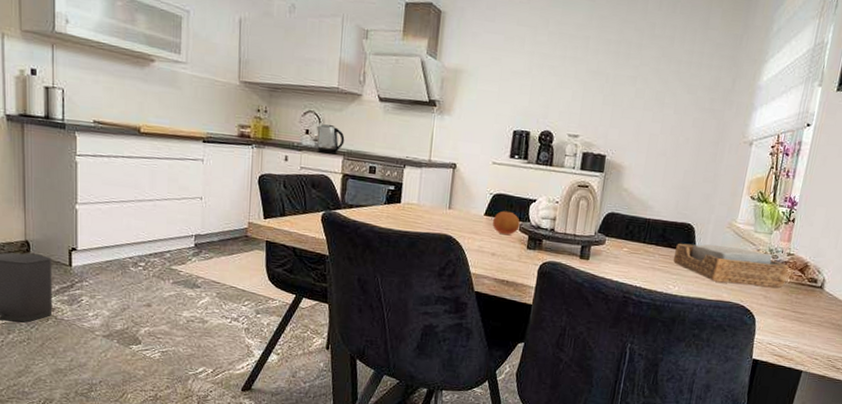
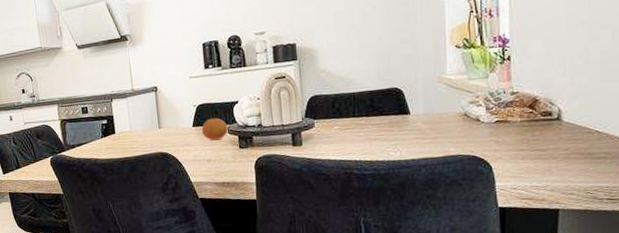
kettle: present [317,123,345,156] -> none [31,79,56,108]
napkin holder: present [673,243,789,289] -> none [387,97,516,139]

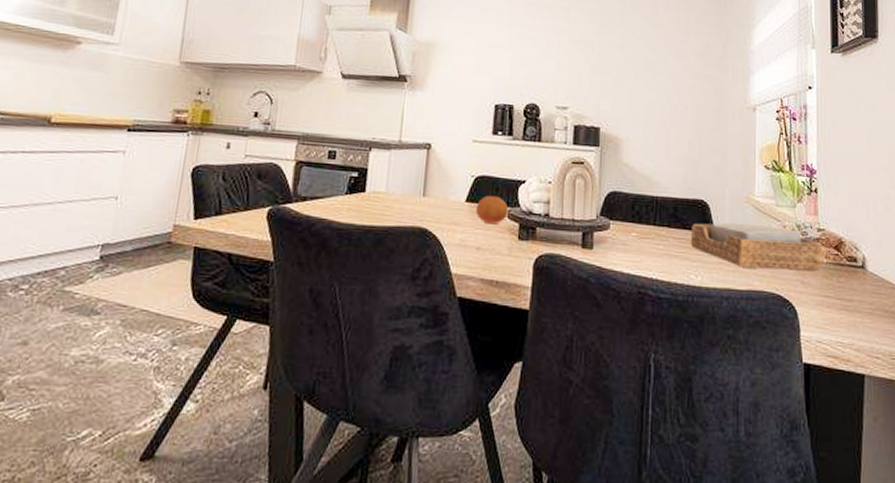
napkin holder: none [387,97,516,139] -> present [690,222,822,272]

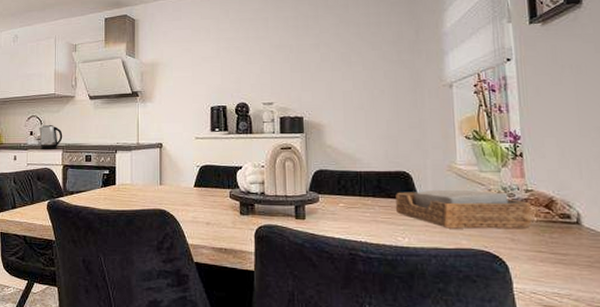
kettle: none [266,104,301,140] -> present [39,124,63,150]
fruit: present [475,195,508,225] -> none [202,180,230,204]

